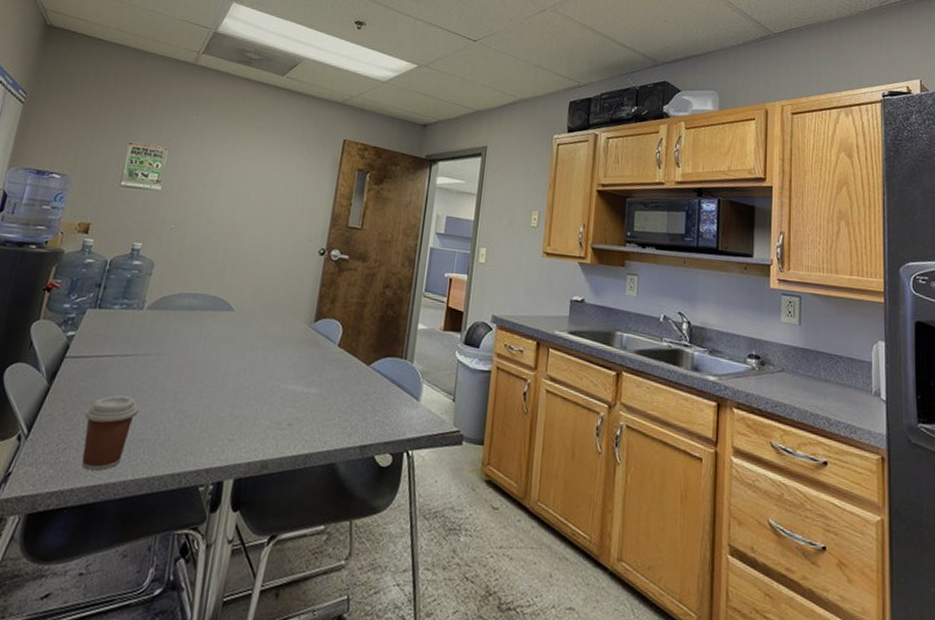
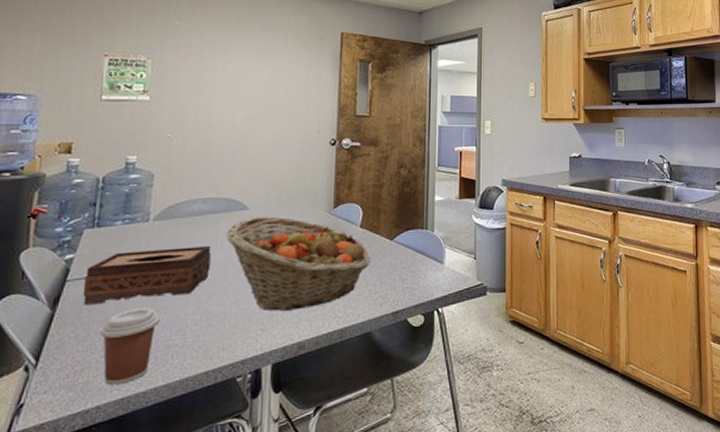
tissue box: none [75,336,194,390] -> present [82,245,211,306]
fruit basket: none [209,320,346,425] -> present [226,216,372,311]

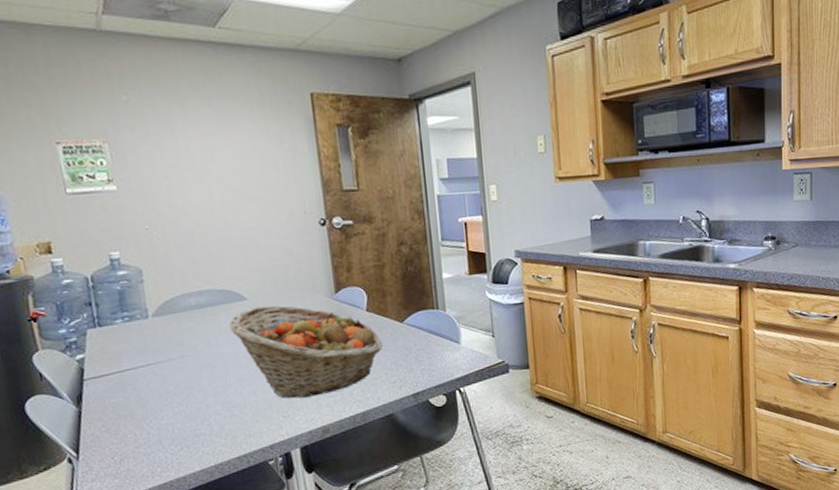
tissue box: present [82,245,211,306] -> none [99,338,221,402]
coffee cup: present [100,308,160,385] -> none [128,401,183,472]

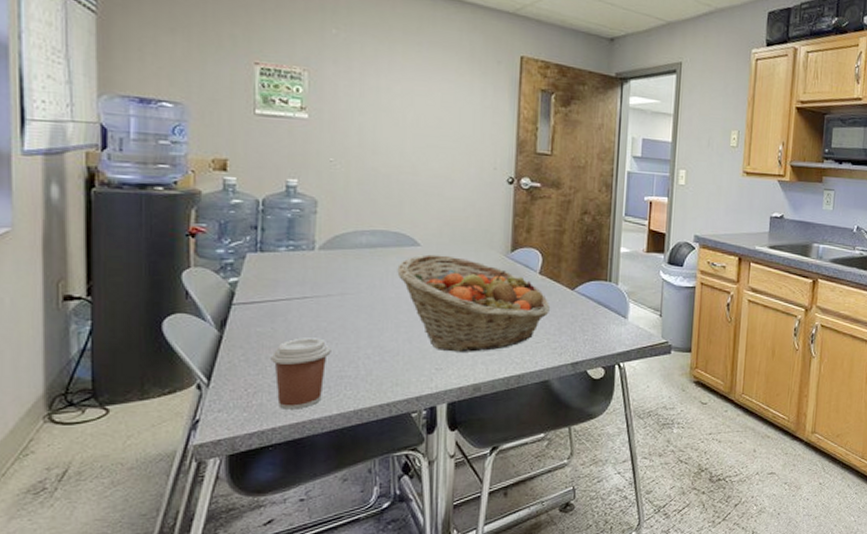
coffee cup: none [128,401,183,472] -> present [270,338,331,409]

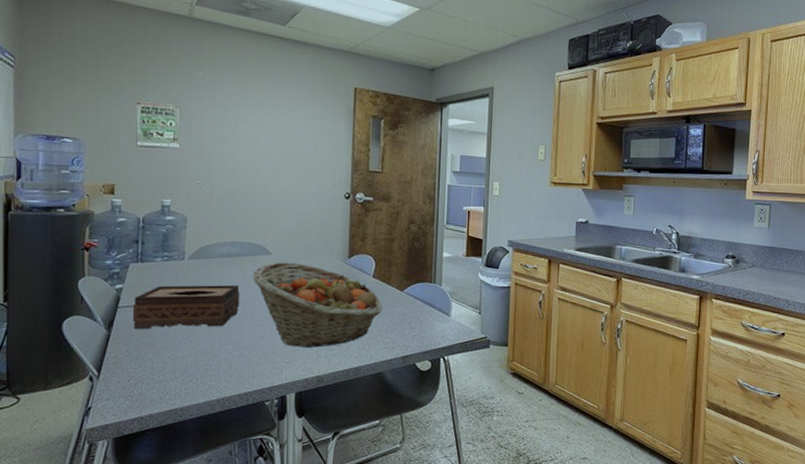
tissue box: none [250,279,382,331] -> present [132,284,240,330]
coffee cup: present [270,338,331,409] -> none [149,336,198,398]

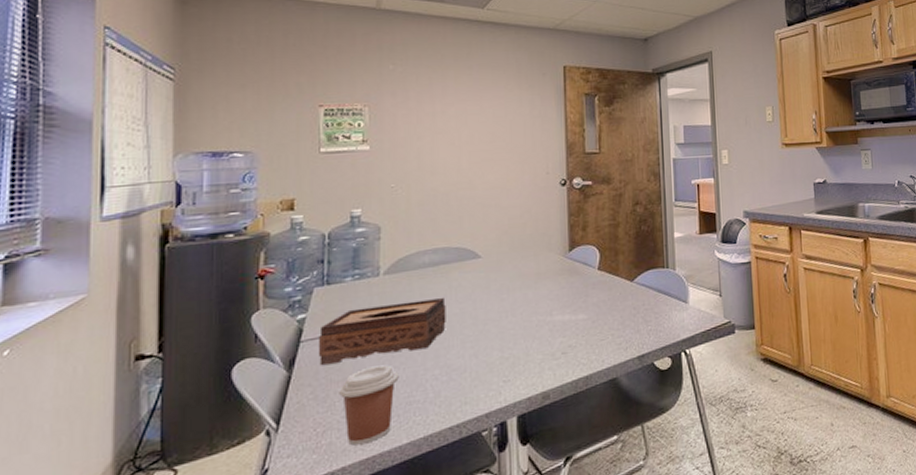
coffee cup: none [149,336,198,398] -> present [339,365,399,446]
fruit basket: present [252,262,383,347] -> none [460,263,612,362]

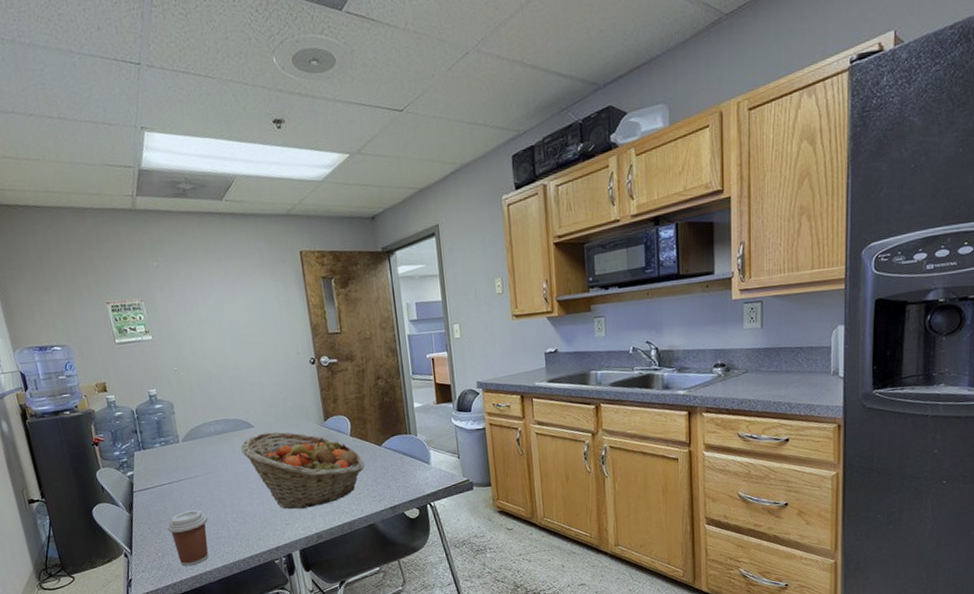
tissue box: present [318,297,446,366] -> none [144,459,235,510]
fruit basket: none [460,263,612,362] -> present [241,431,365,509]

